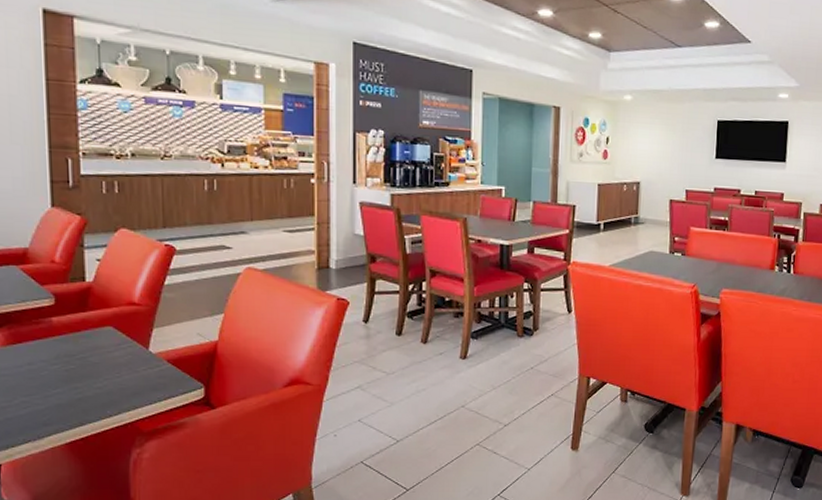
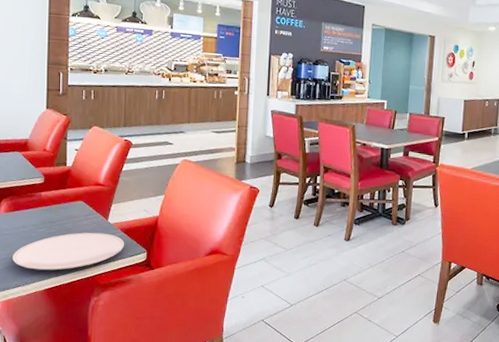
plate: none [16,366,174,419] -> present [13,232,125,271]

